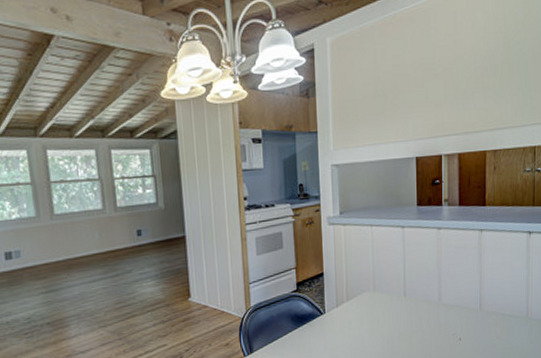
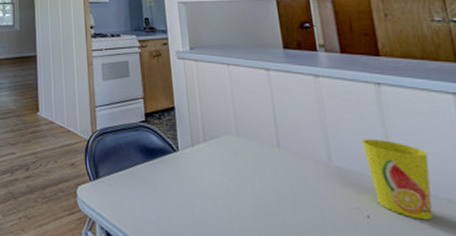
cup: none [464,276,504,334] -> present [362,139,433,221]

